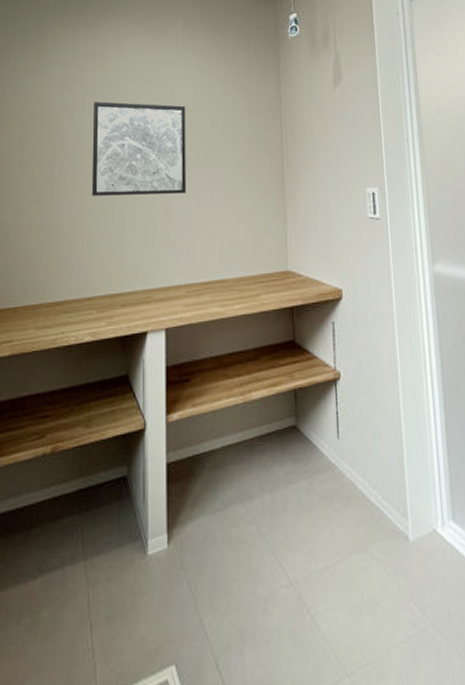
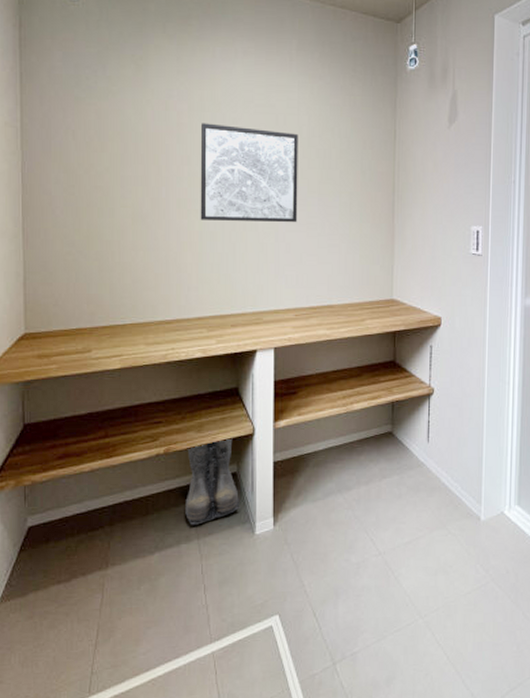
boots: none [71,434,131,542] -> present [185,438,240,525]

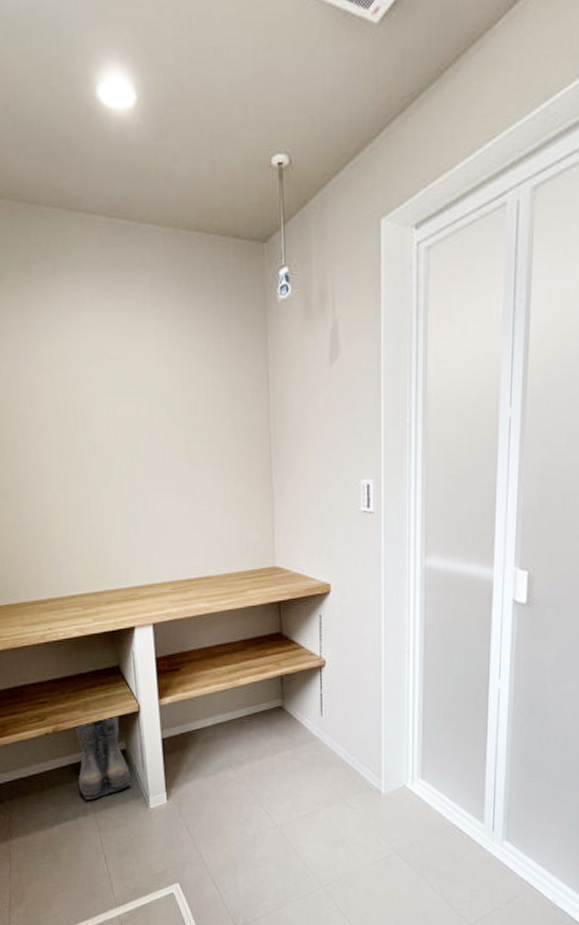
wall art: present [200,123,298,222] -> none [54,384,166,493]

